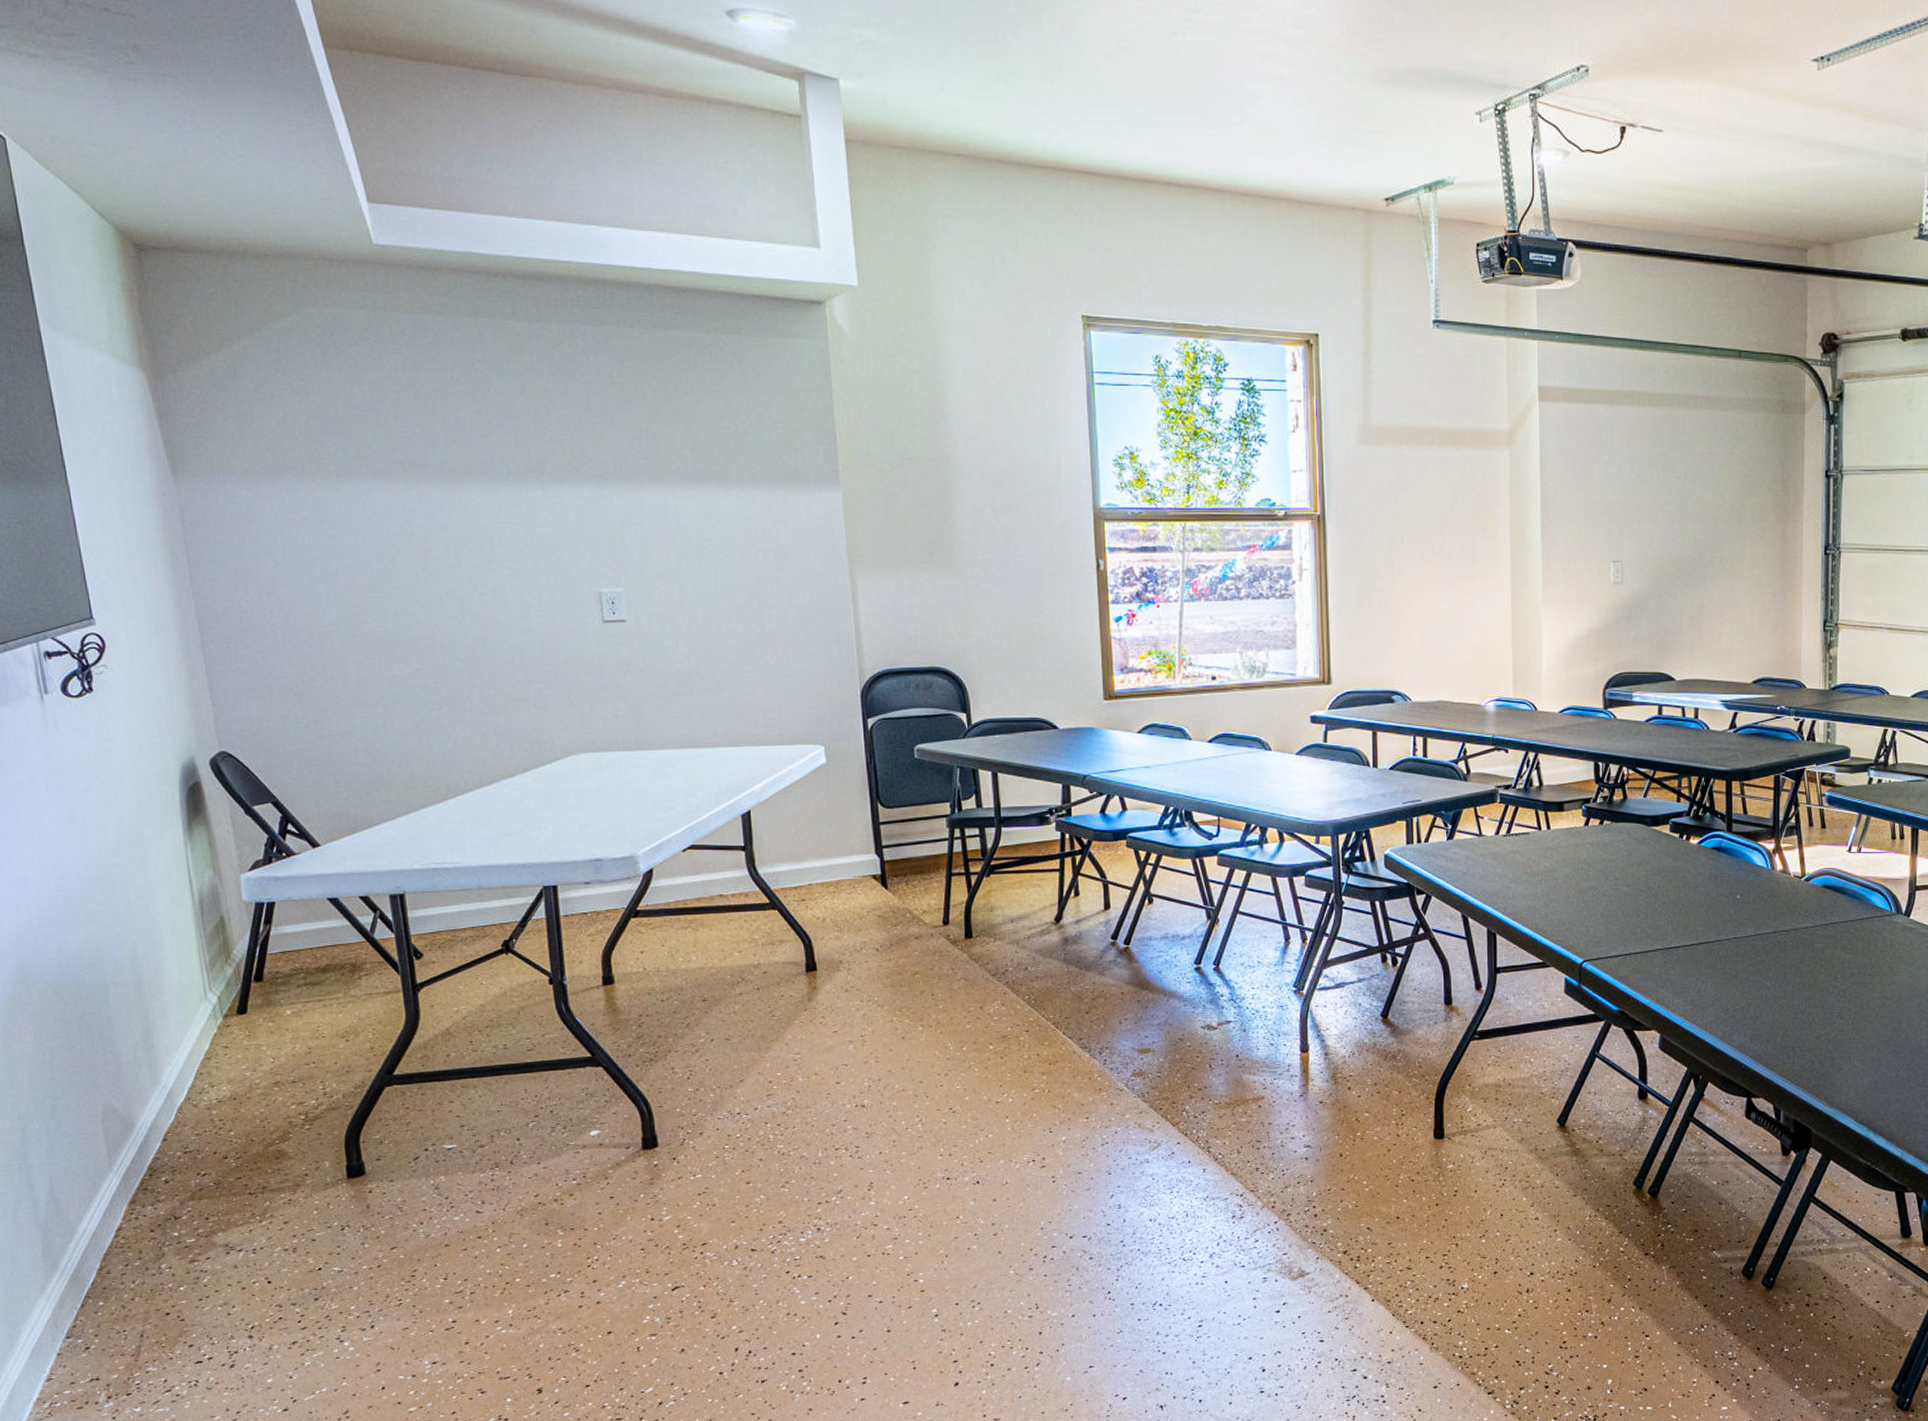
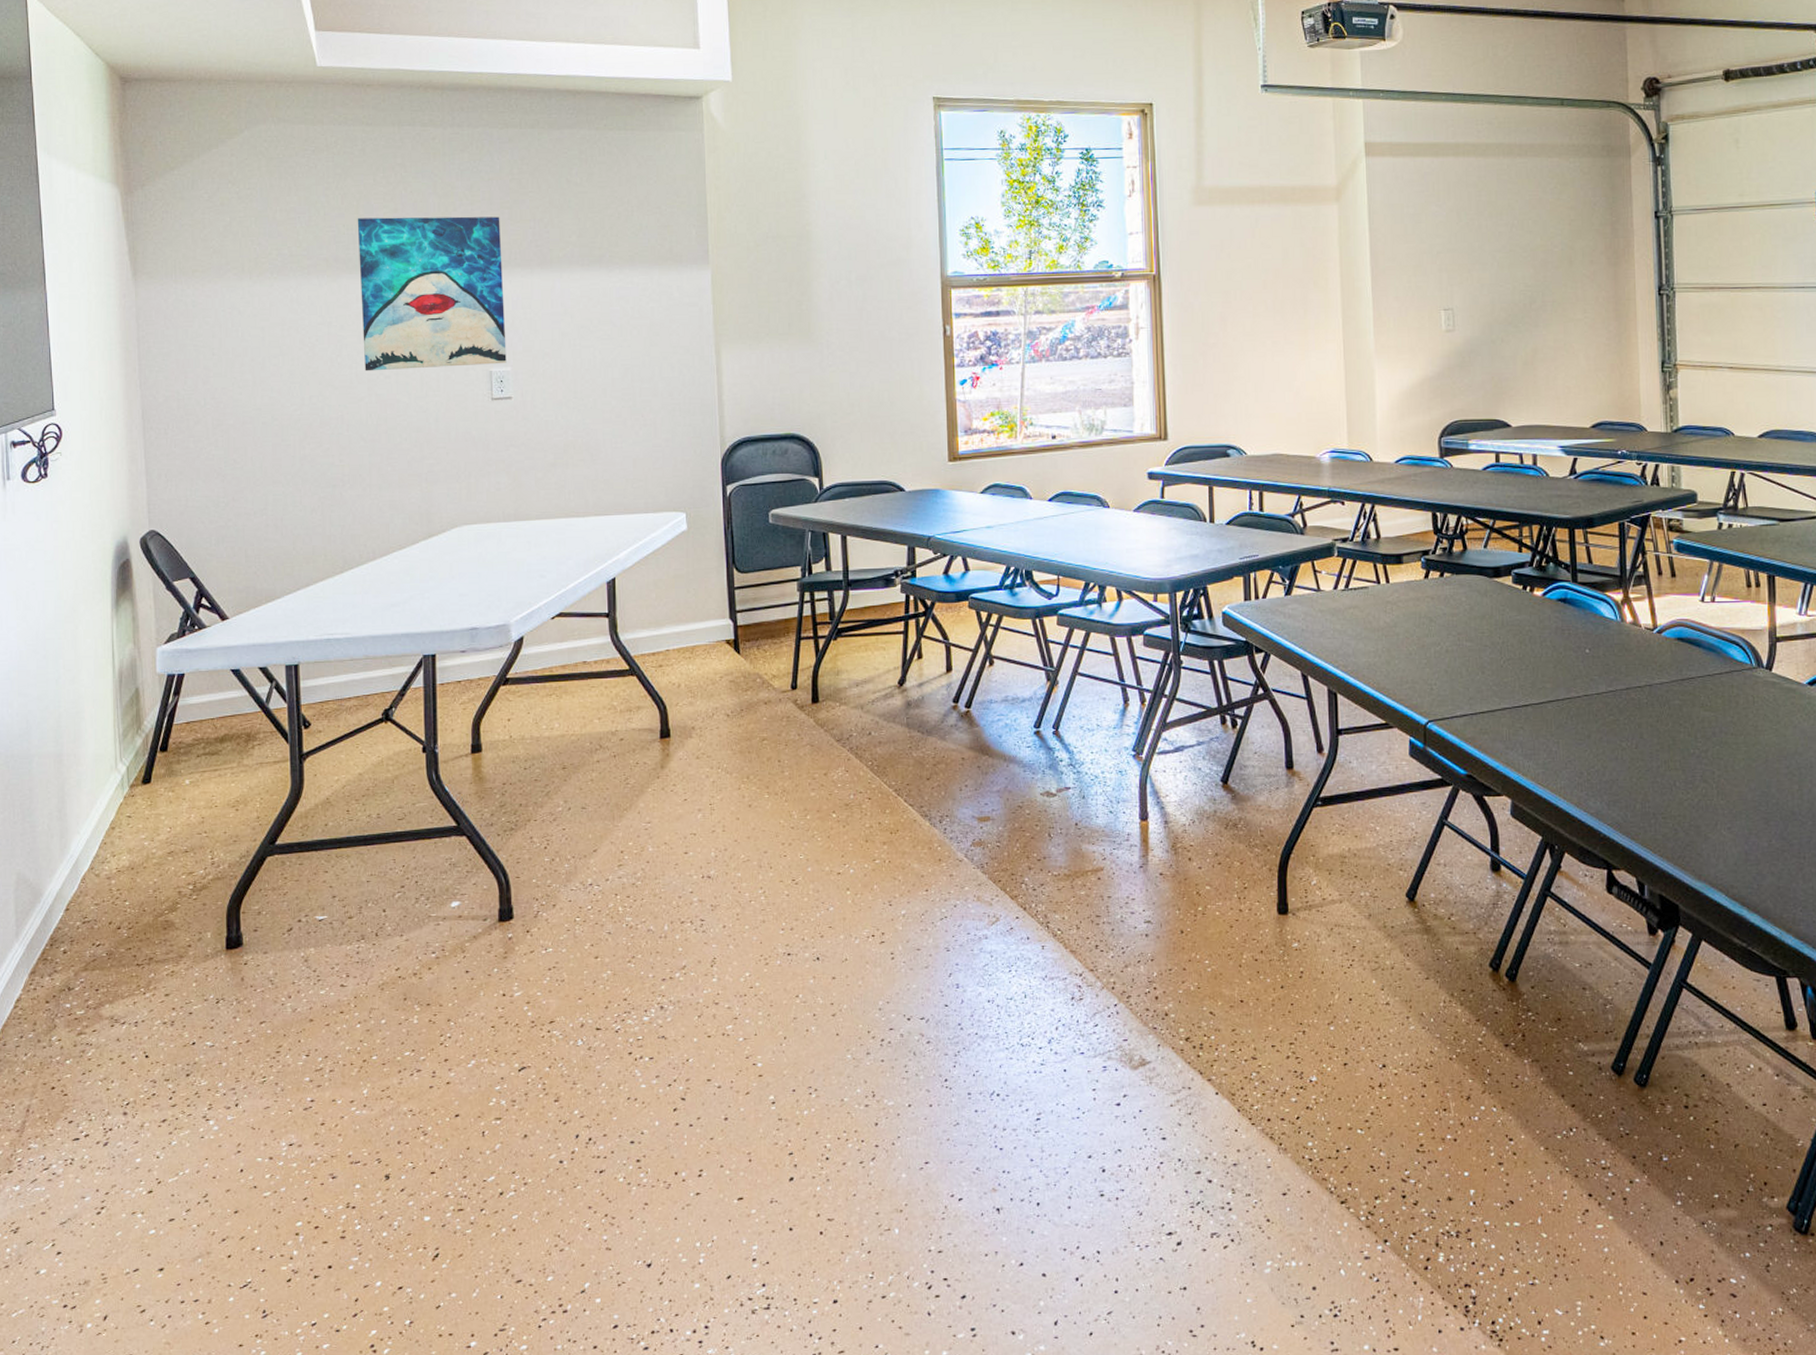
wall art: none [434,419,618,588] -> present [357,216,507,371]

